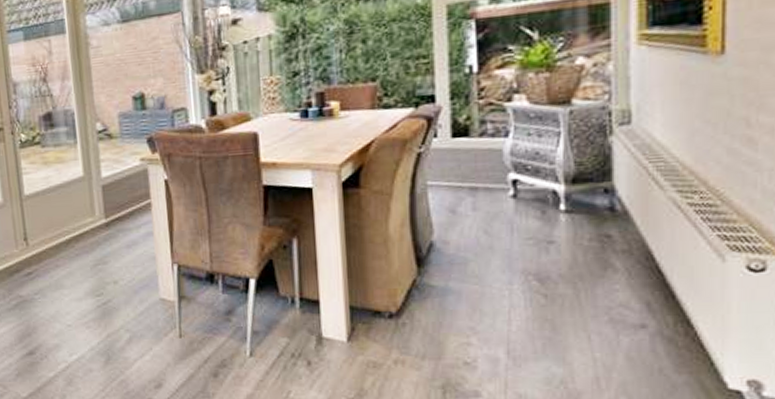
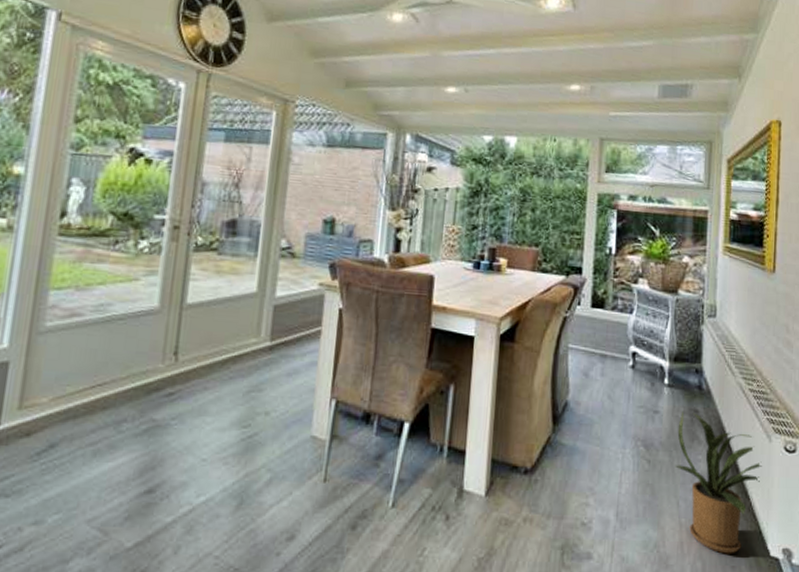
house plant: none [581,237,713,388] -> present [674,410,763,554]

